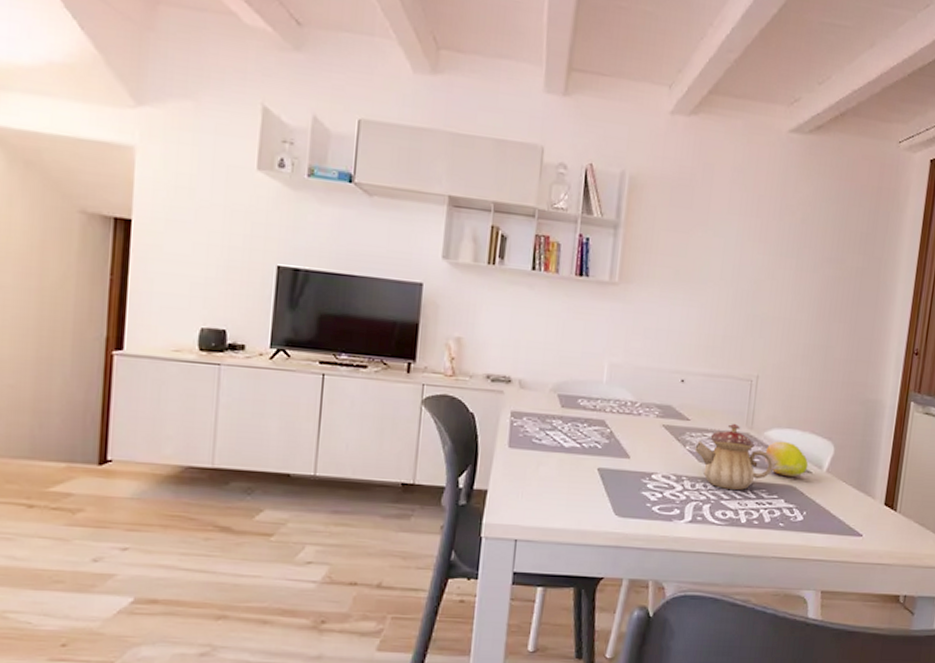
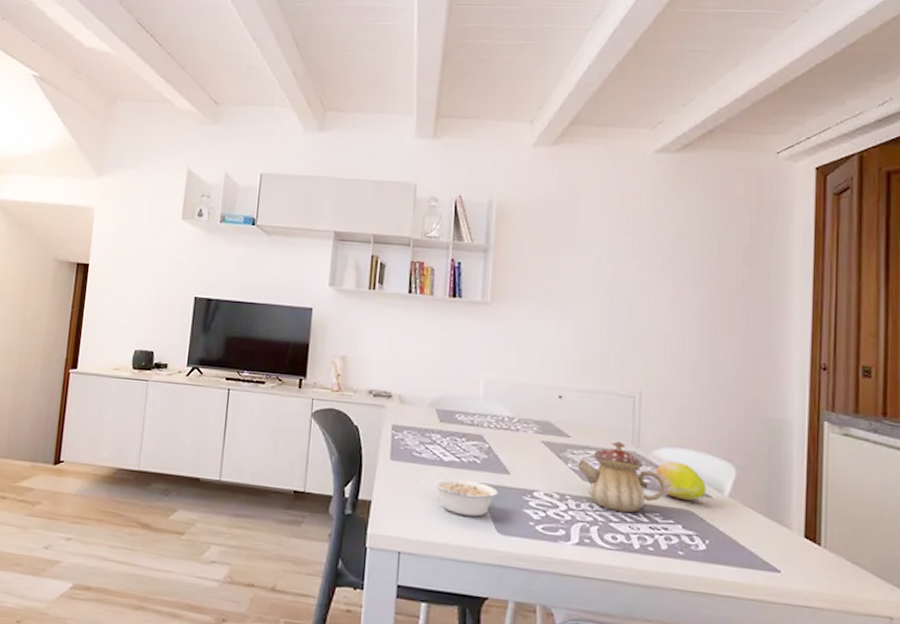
legume: none [552,464,619,501] -> present [433,478,500,517]

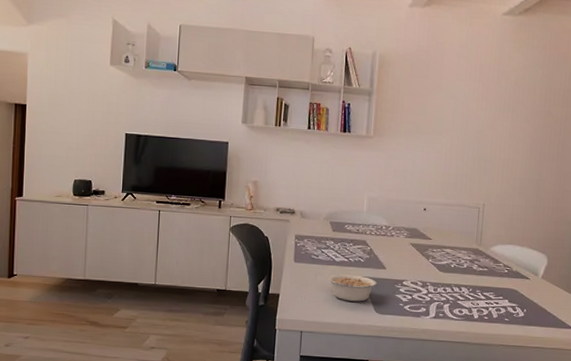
teapot: present [577,441,667,513] -> none [436,241,499,293]
fruit: present [655,461,707,501] -> none [491,254,527,283]

